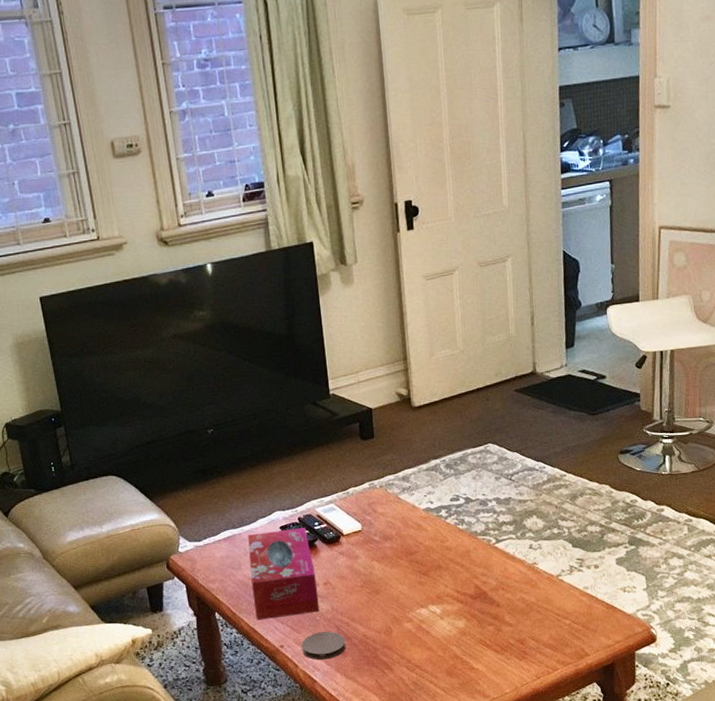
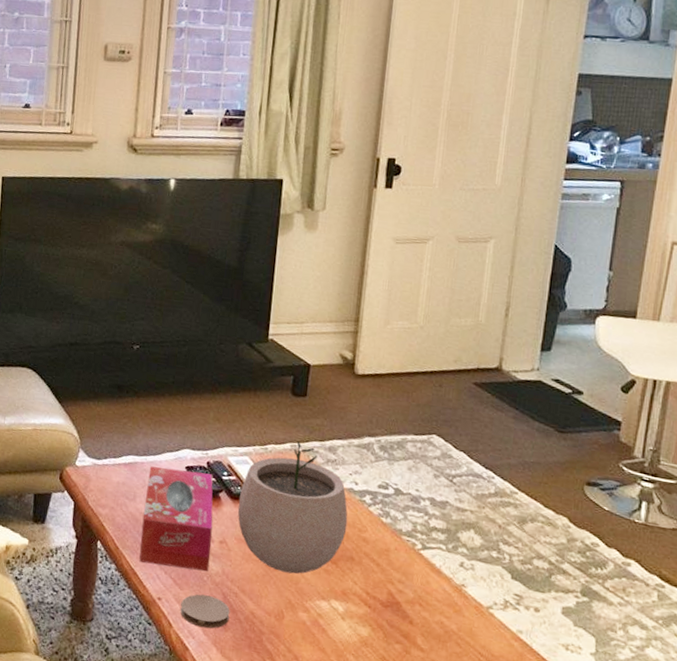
plant pot: none [333,479,431,594] -> present [237,441,348,574]

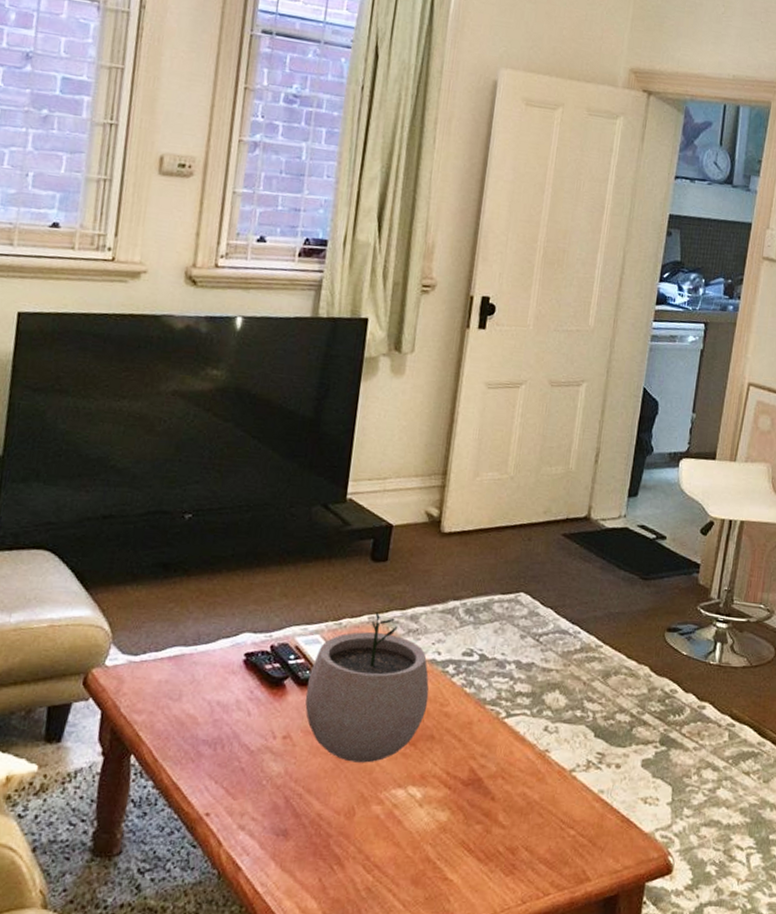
tissue box: present [139,466,213,571] -> none [183,657,278,774]
coaster: present [180,594,230,629] -> none [232,802,293,841]

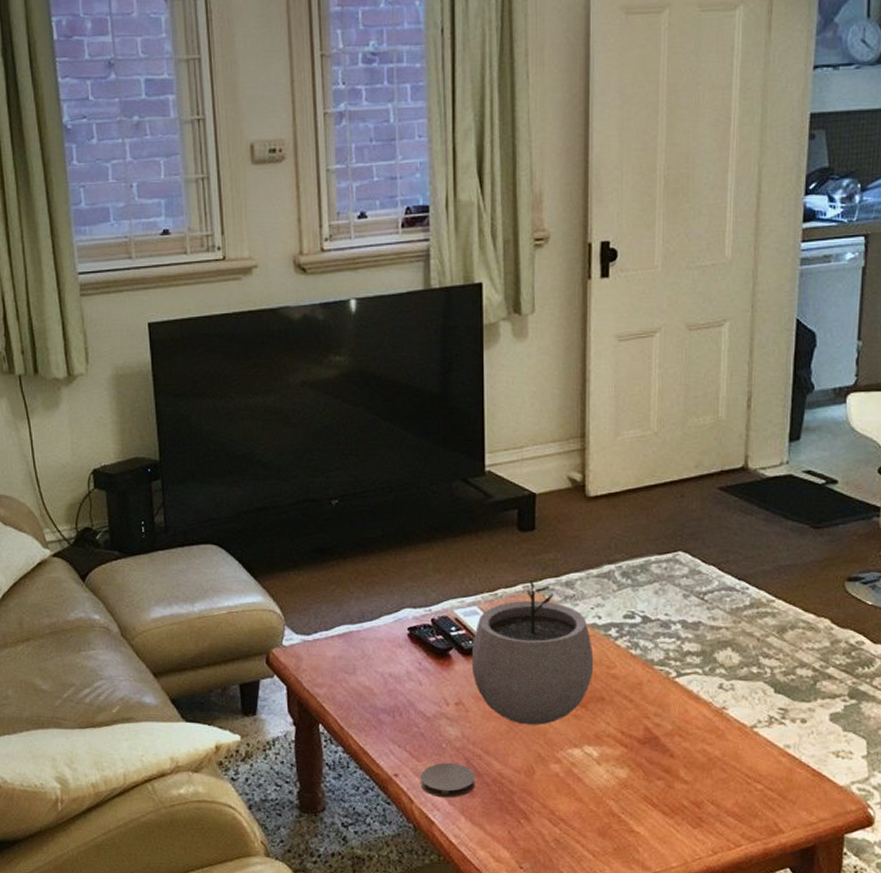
coaster: none [232,802,293,841] -> present [420,763,475,798]

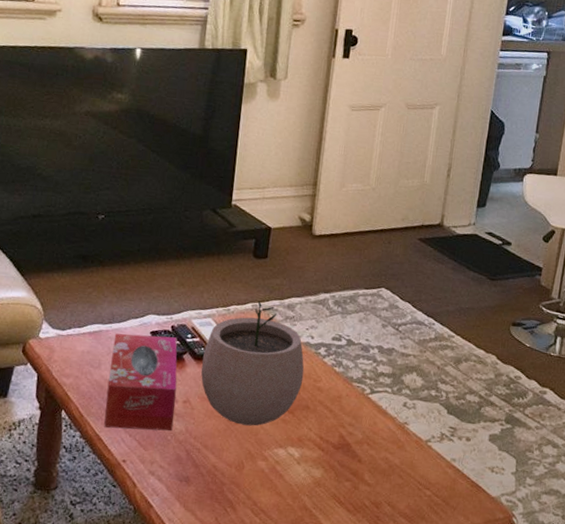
tissue box: none [366,631,447,740] -> present [104,333,178,431]
coaster: present [420,763,475,798] -> none [144,453,193,485]

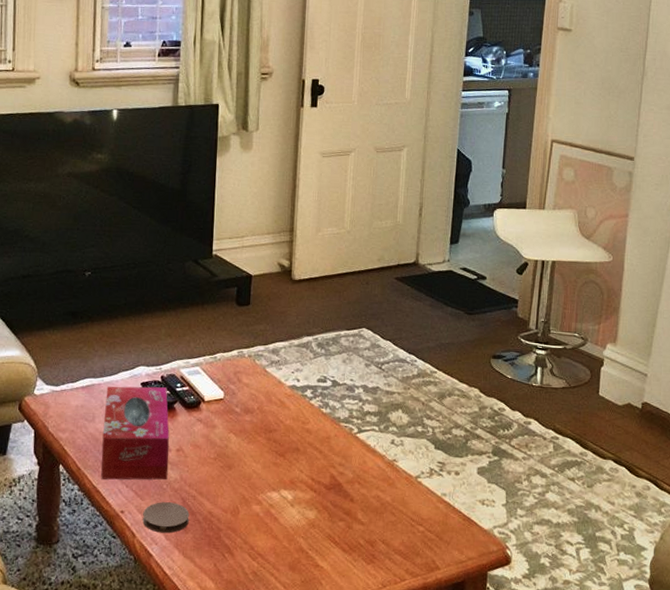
coaster: none [144,453,193,485] -> present [142,502,190,533]
plant pot: present [201,301,304,426] -> none [192,347,292,471]

